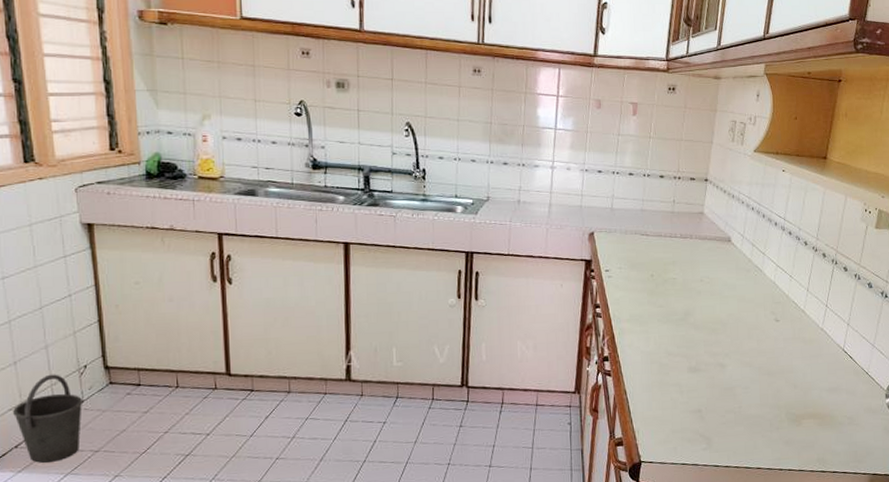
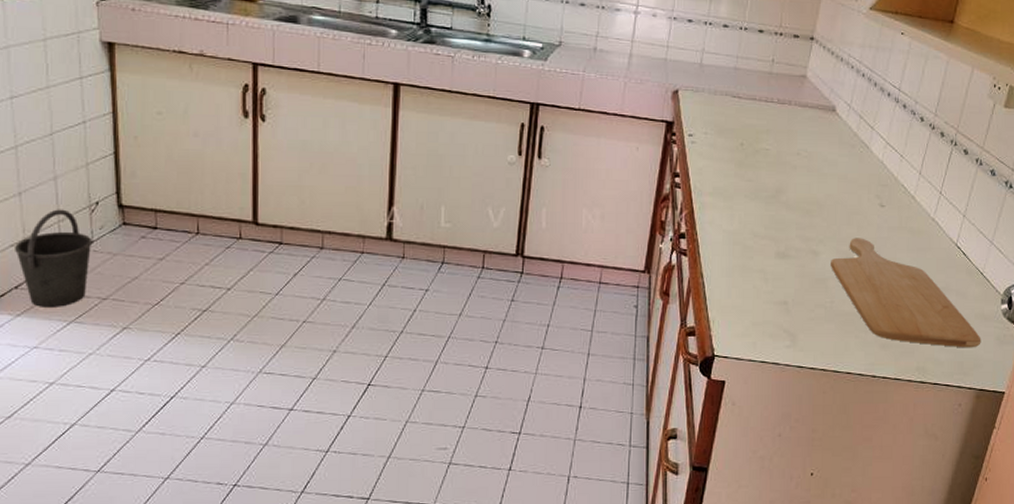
chopping board: none [736,349,871,439] -> present [831,238,981,347]

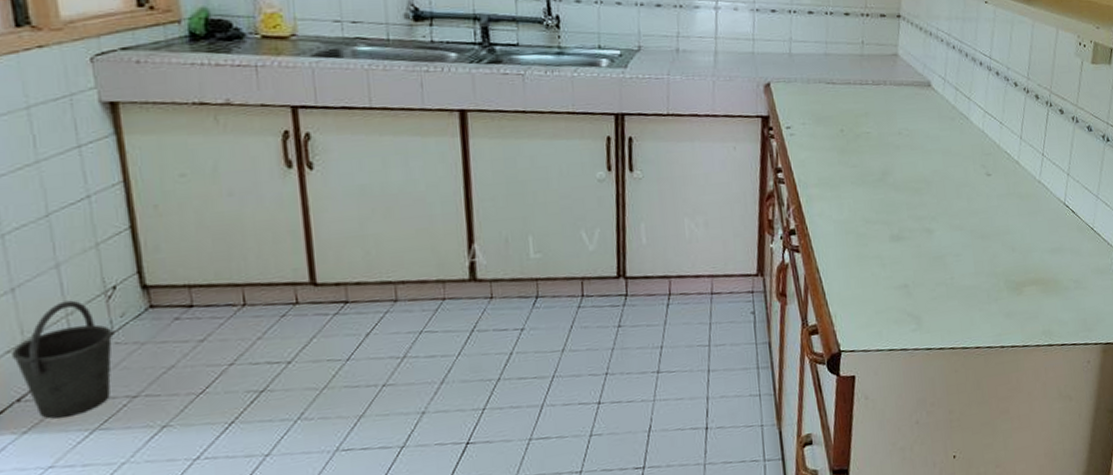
chopping board: present [831,238,981,347] -> none [945,209,1101,308]

